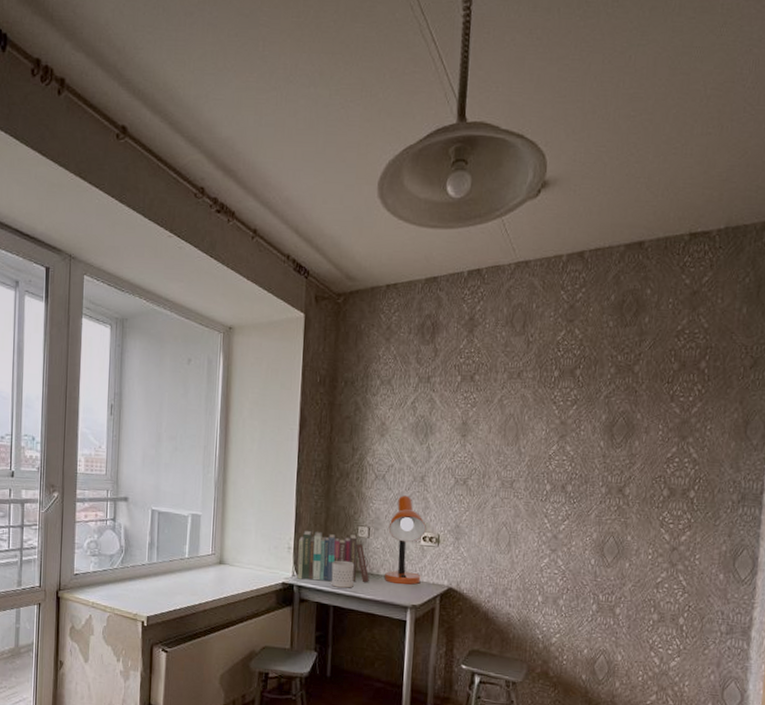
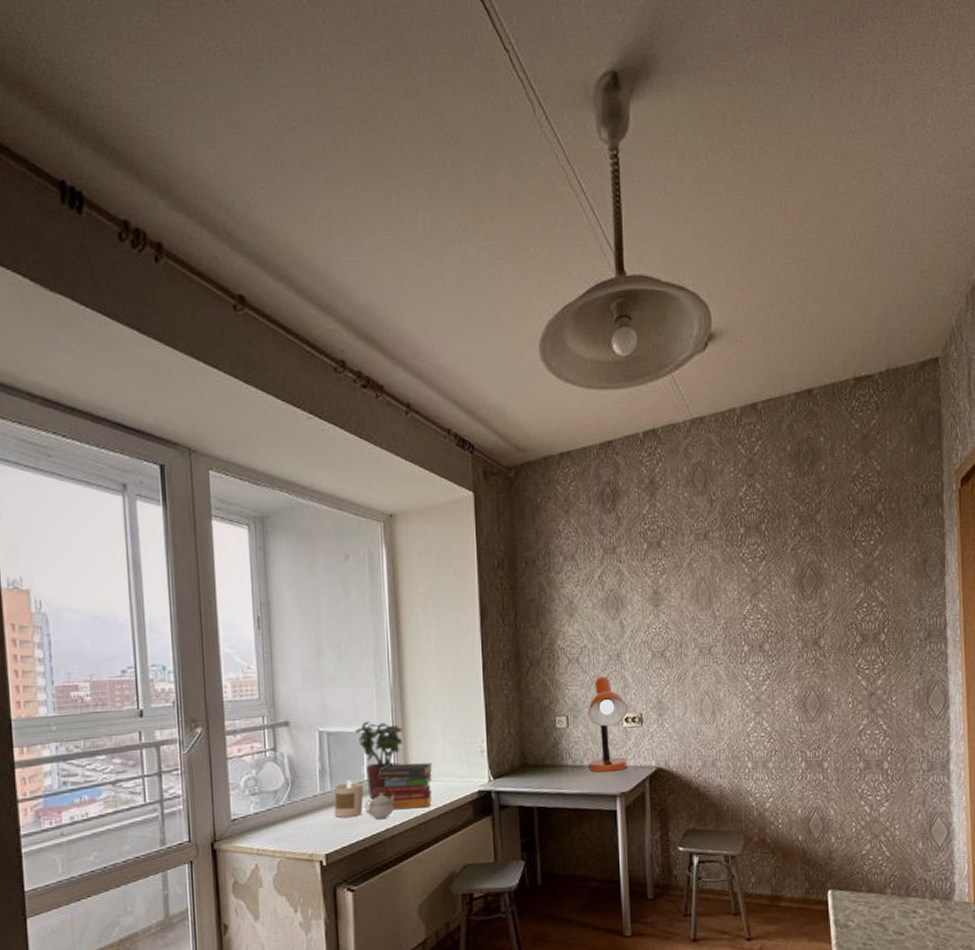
candle: none [157,555,185,588] -> present [334,780,364,819]
potted plant: none [182,506,222,575] -> present [355,720,403,799]
teapot: none [183,570,210,594] -> present [365,791,395,820]
books: none [190,547,244,590] -> present [372,763,433,810]
books: present [297,530,369,583] -> none [492,726,573,784]
mug: present [331,560,355,588] -> none [531,756,557,787]

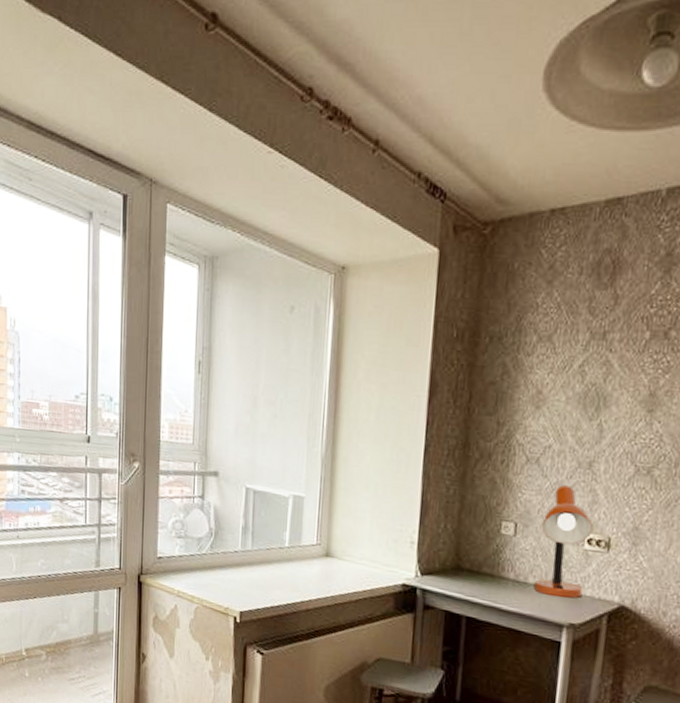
candle: present [334,780,364,819] -> none [252,543,284,581]
potted plant: present [355,720,403,799] -> none [282,486,330,568]
teapot: present [365,791,395,820] -> none [283,562,314,591]
books: present [372,763,433,810] -> none [290,535,356,589]

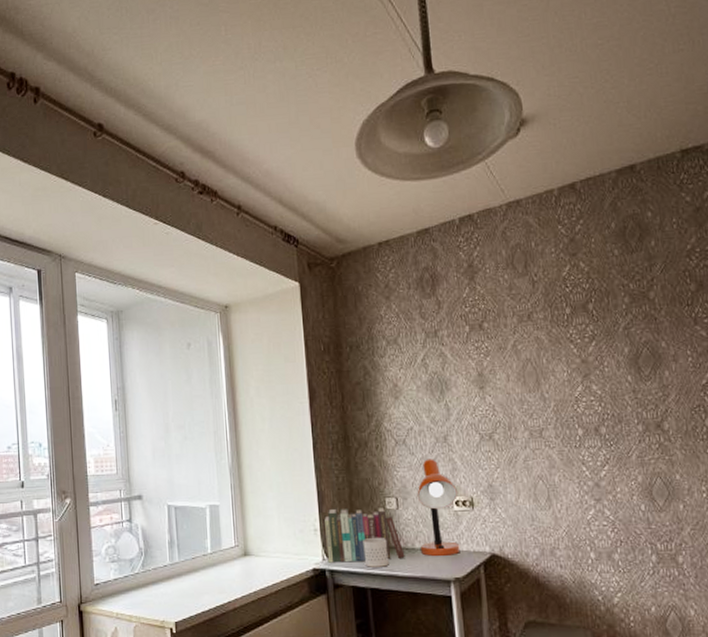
books: none [421,521,514,592] -> present [324,507,405,563]
mug: none [464,561,496,597] -> present [363,537,389,567]

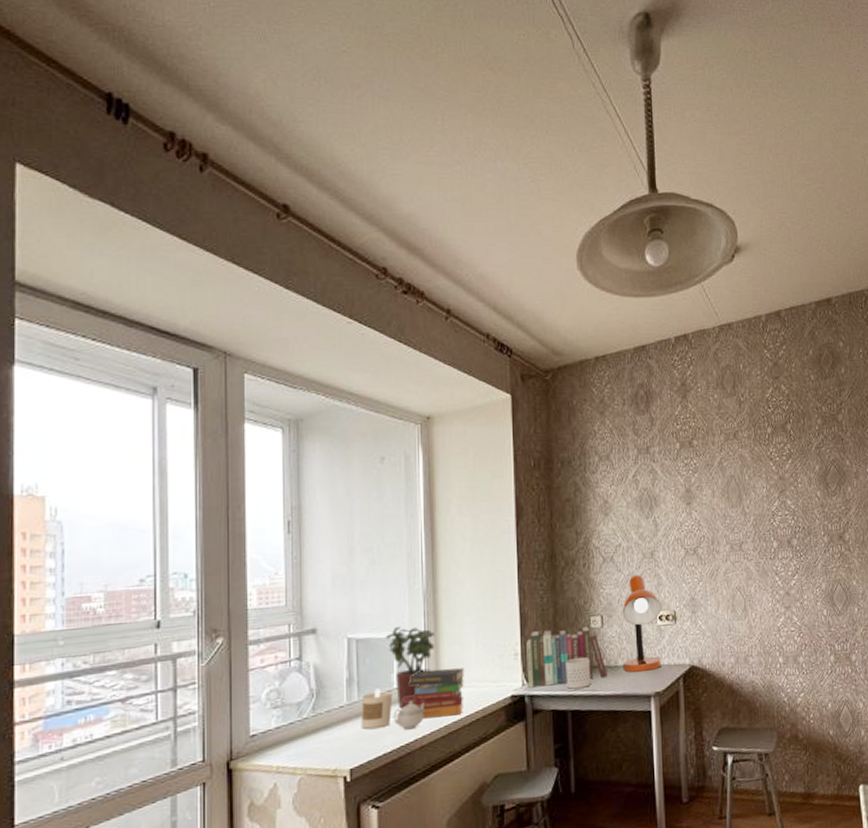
candle: none [181,552,208,589] -> present [360,688,393,730]
potted plant: none [199,496,242,572] -> present [386,625,435,709]
teapot: none [209,565,236,592] -> present [393,700,425,730]
books: none [215,538,270,584] -> present [401,668,464,719]

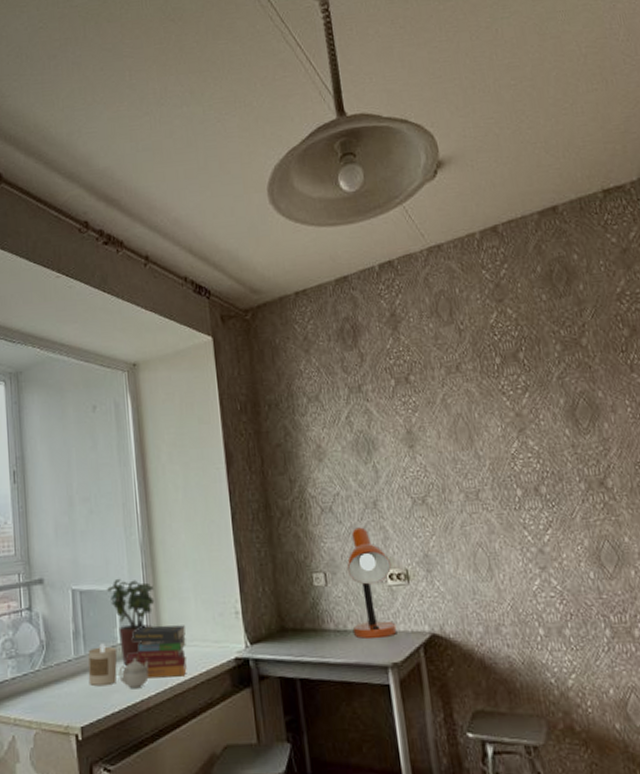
books: present [526,626,608,688] -> none [246,584,337,651]
mug: present [565,657,591,689] -> none [289,618,320,654]

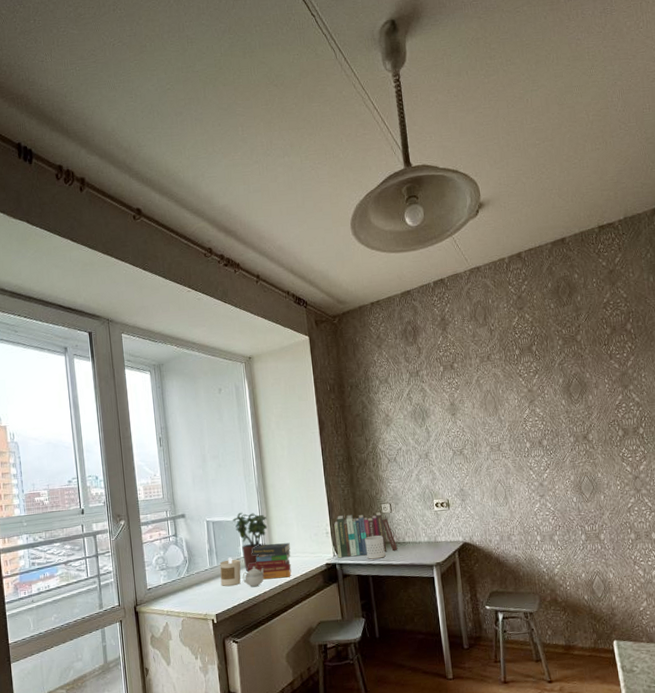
books: none [246,584,337,651] -> present [334,512,398,558]
mug: none [289,618,320,654] -> present [365,535,386,559]
desk lamp: present [346,527,397,639] -> none [406,471,440,547]

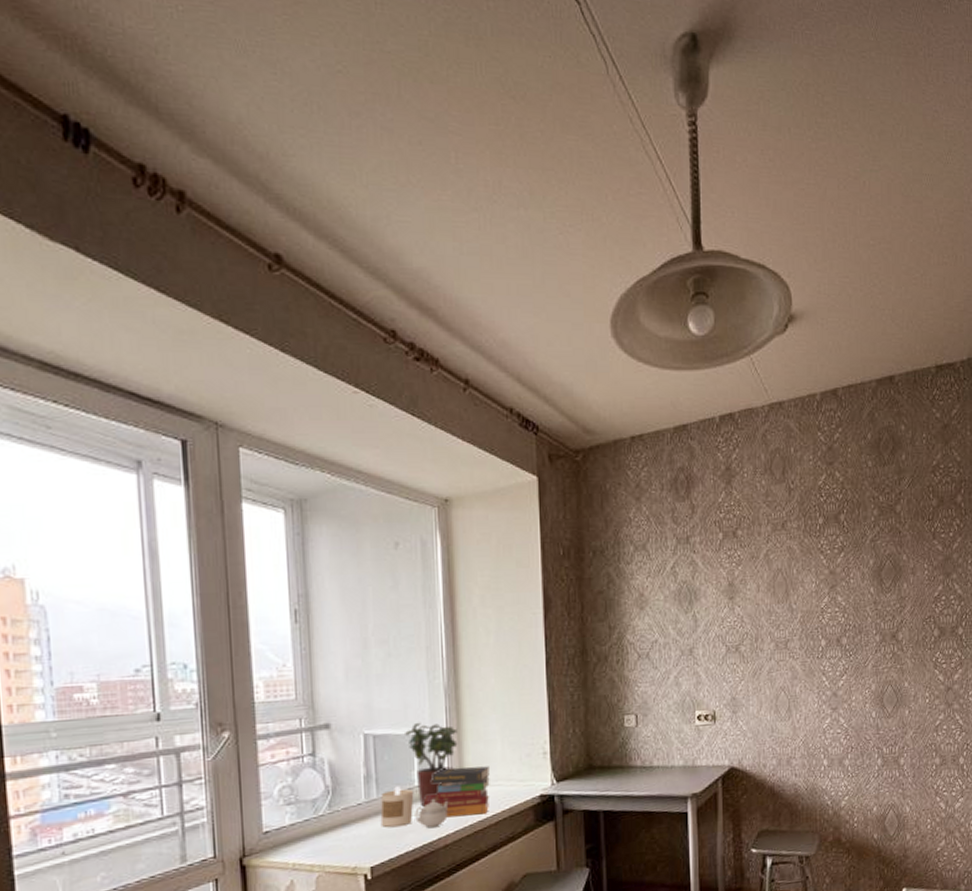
books: present [334,512,398,558] -> none [556,725,642,788]
mug: present [365,535,386,559] -> none [597,756,625,789]

